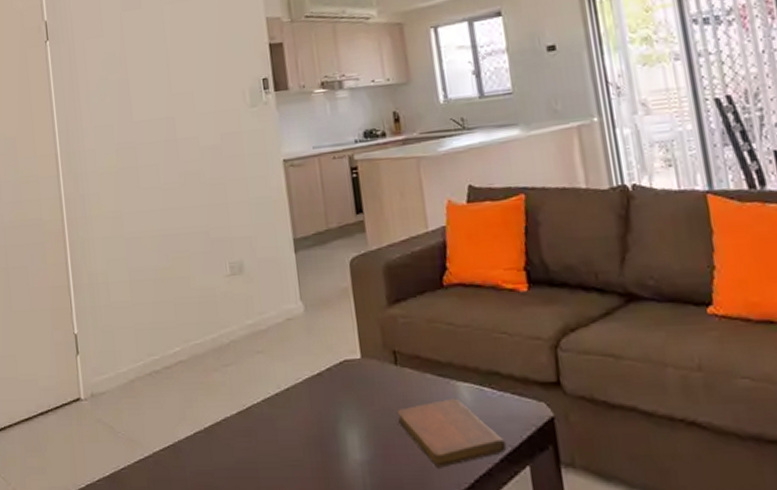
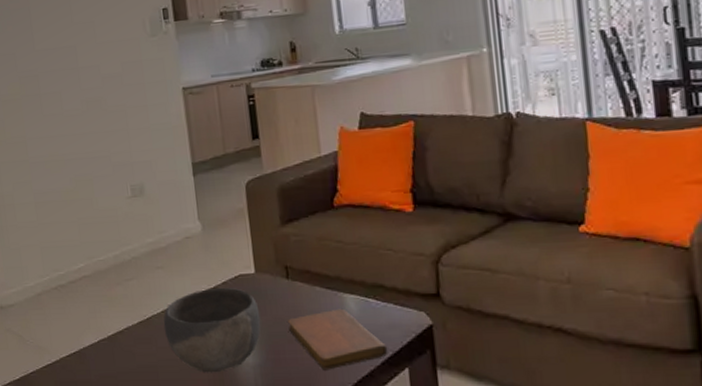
bowl: none [263,374,368,470] -> present [163,287,261,373]

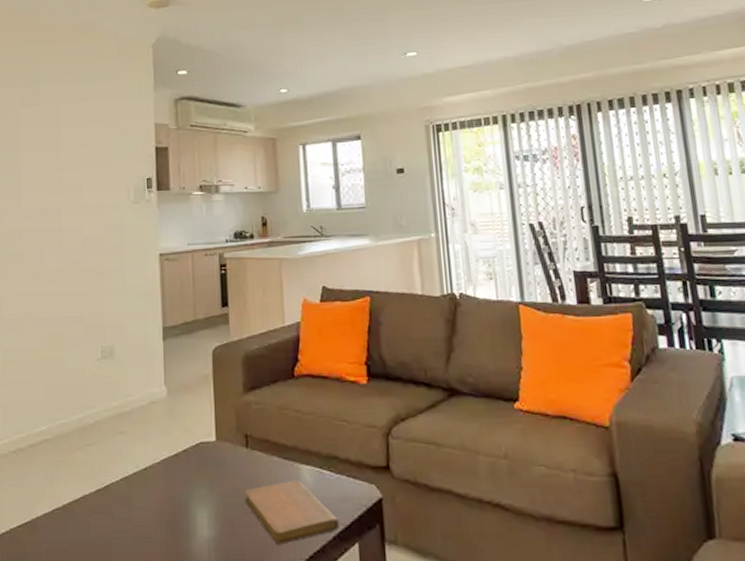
bowl: present [163,287,261,373] -> none [121,455,218,547]

